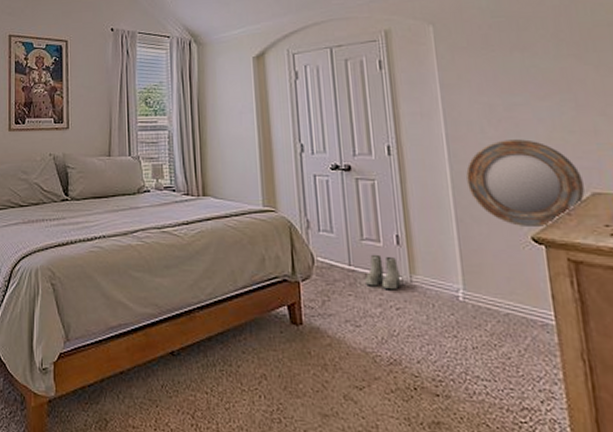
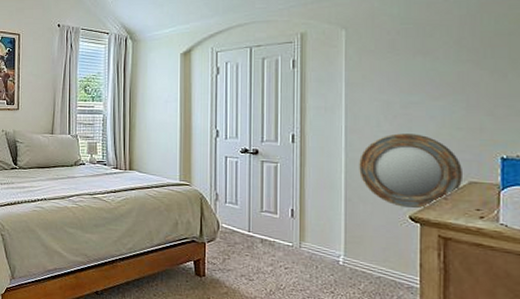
boots: present [365,254,401,290] -> none [261,223,292,254]

